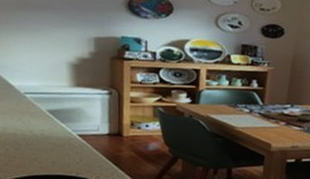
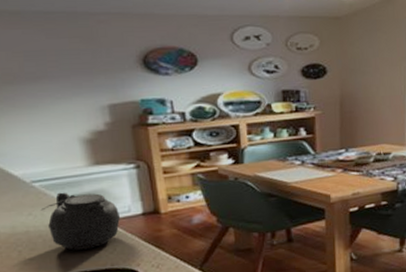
teapot: none [28,105,90,157] -> present [40,192,121,251]

